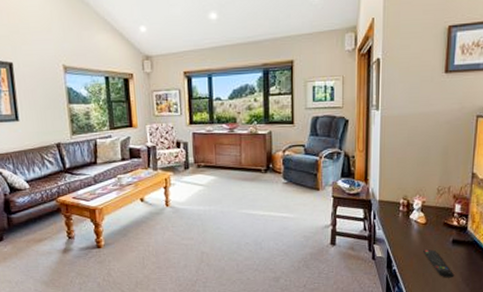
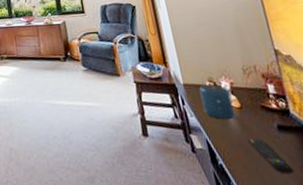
speaker: none [392,202,420,233] -> present [199,84,236,119]

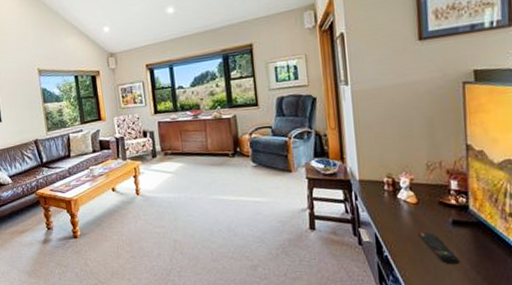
speaker: present [199,84,236,119] -> none [375,180,410,214]

